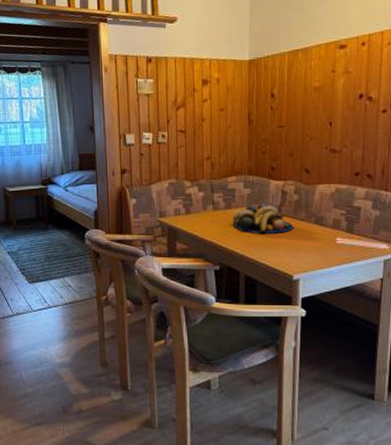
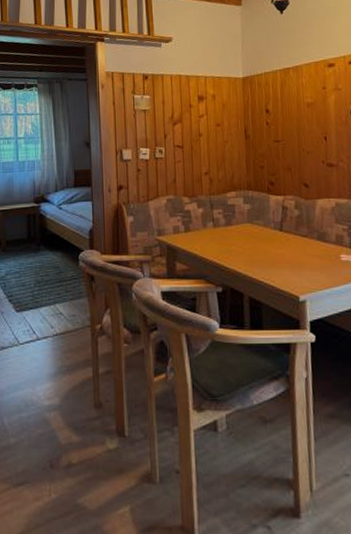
fruit bowl: present [232,203,294,235] -> none [233,219,297,252]

